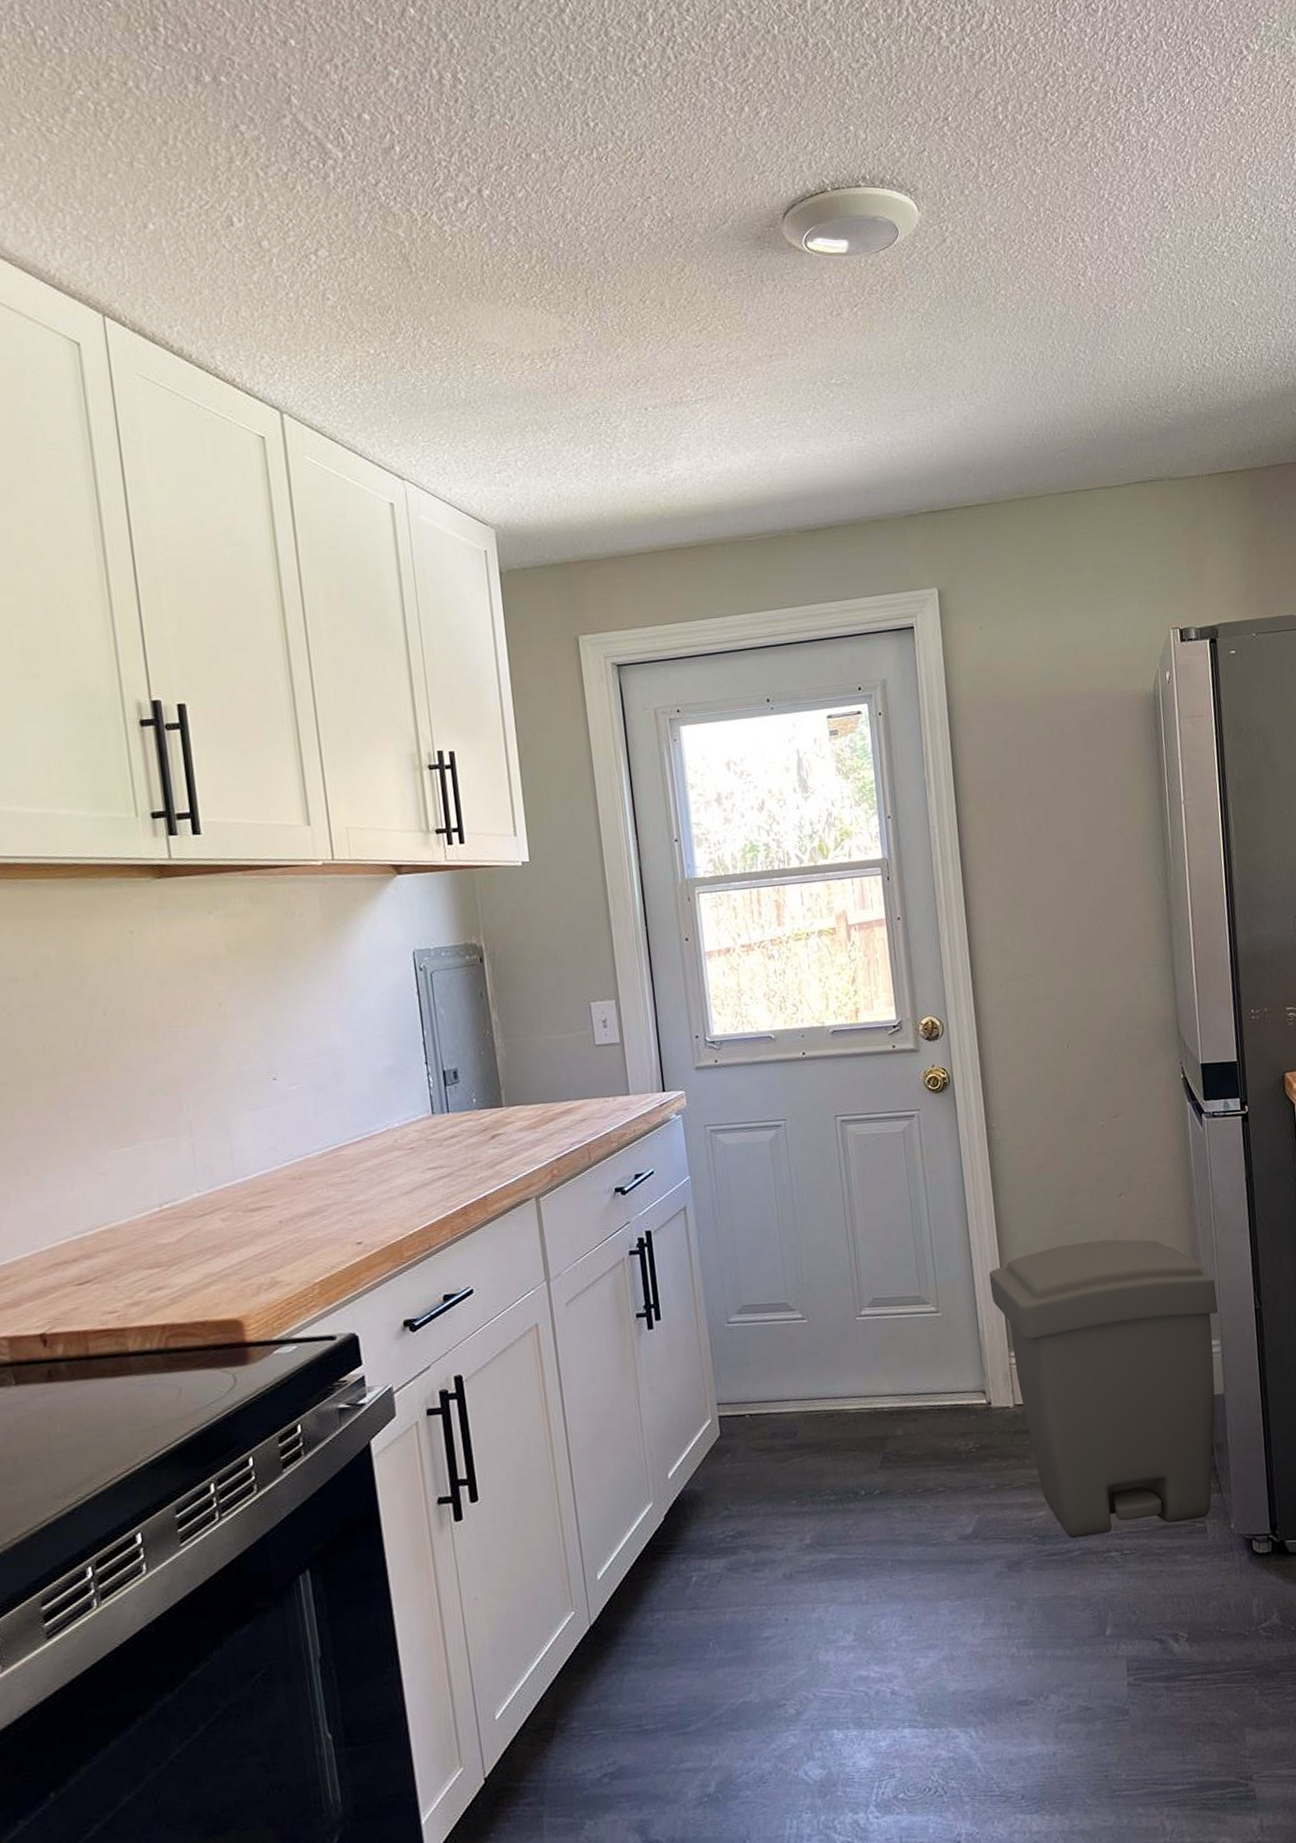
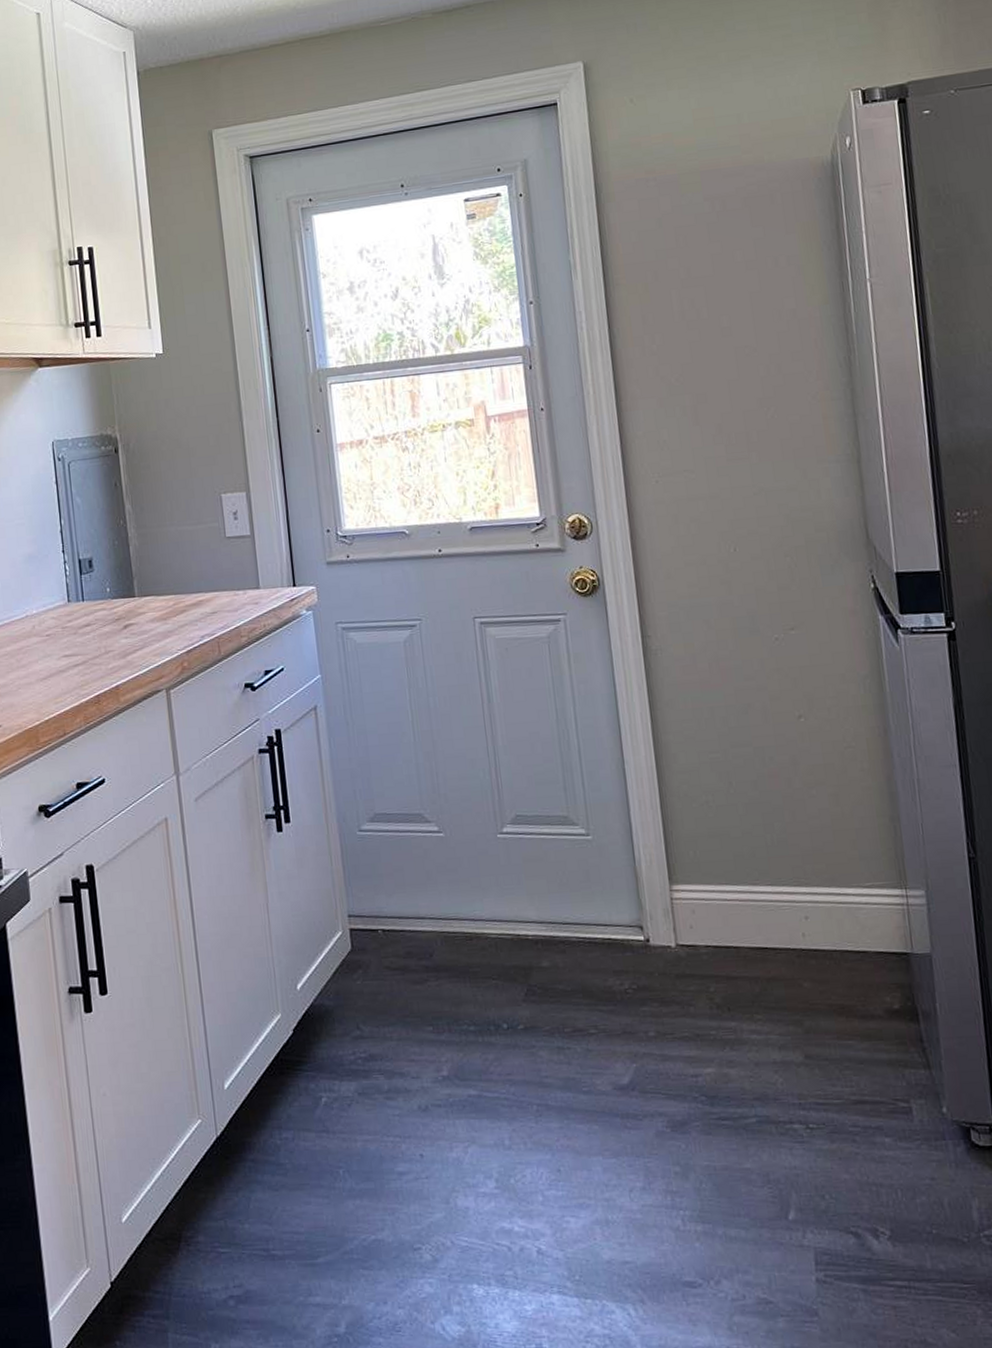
trash can: present [989,1239,1218,1539] -> none [645,766,921,1104]

